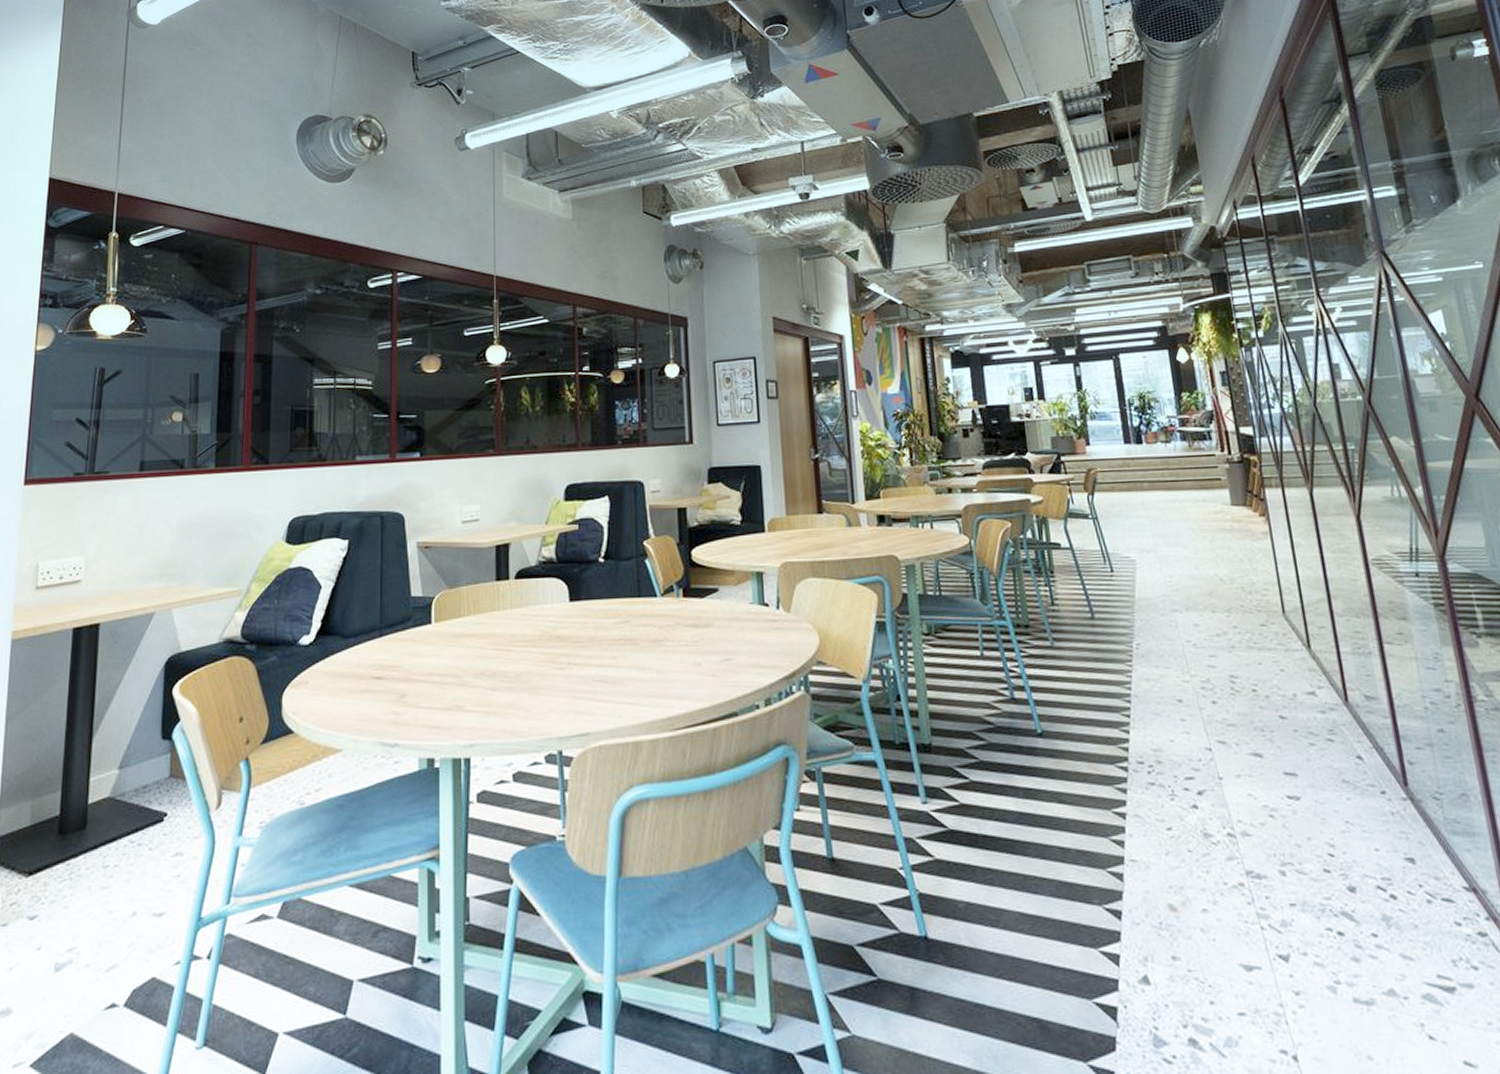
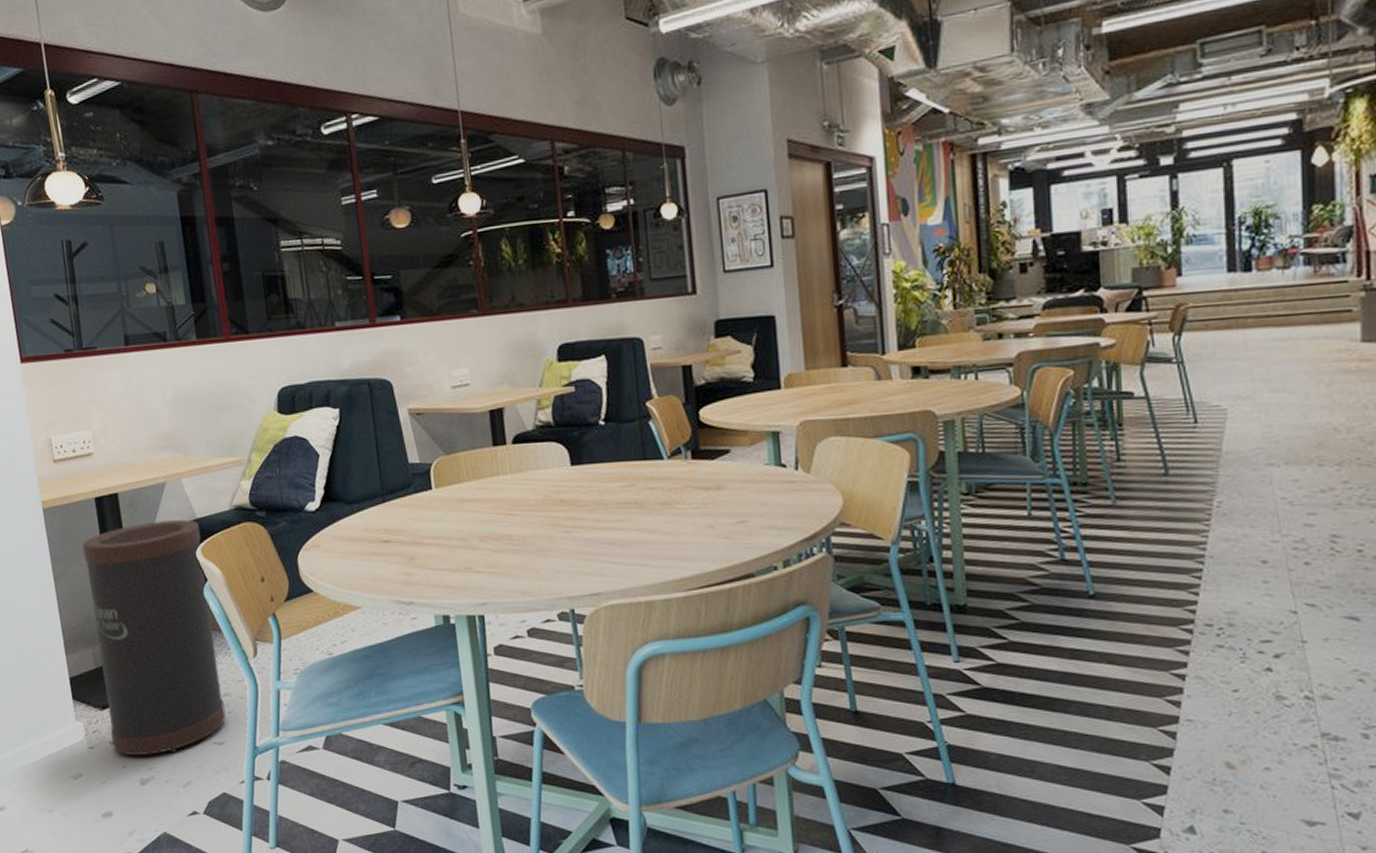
trash can: none [30,653,183,933] -> present [82,519,226,755]

